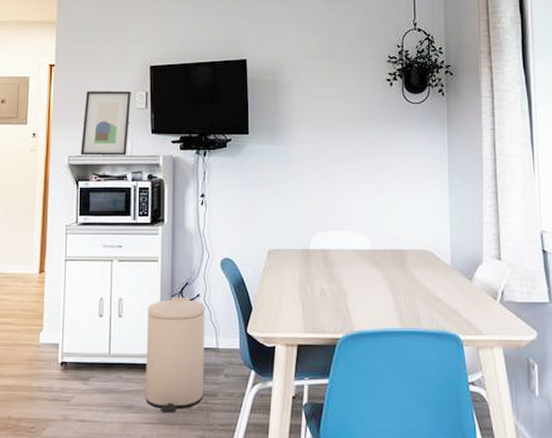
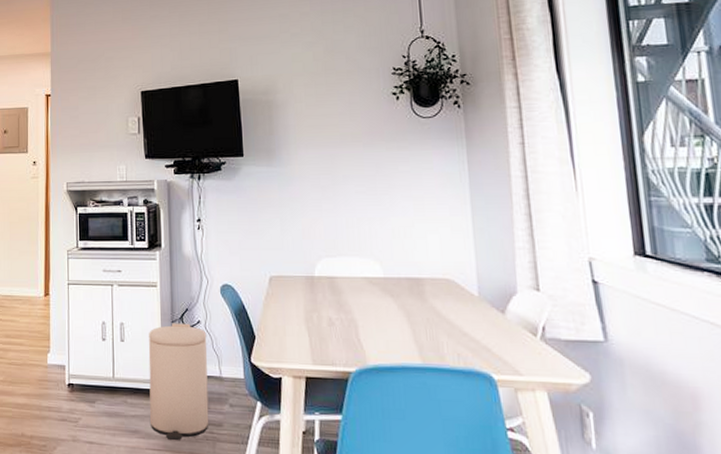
picture frame: present [80,90,132,157] -> none [78,116,125,183]

